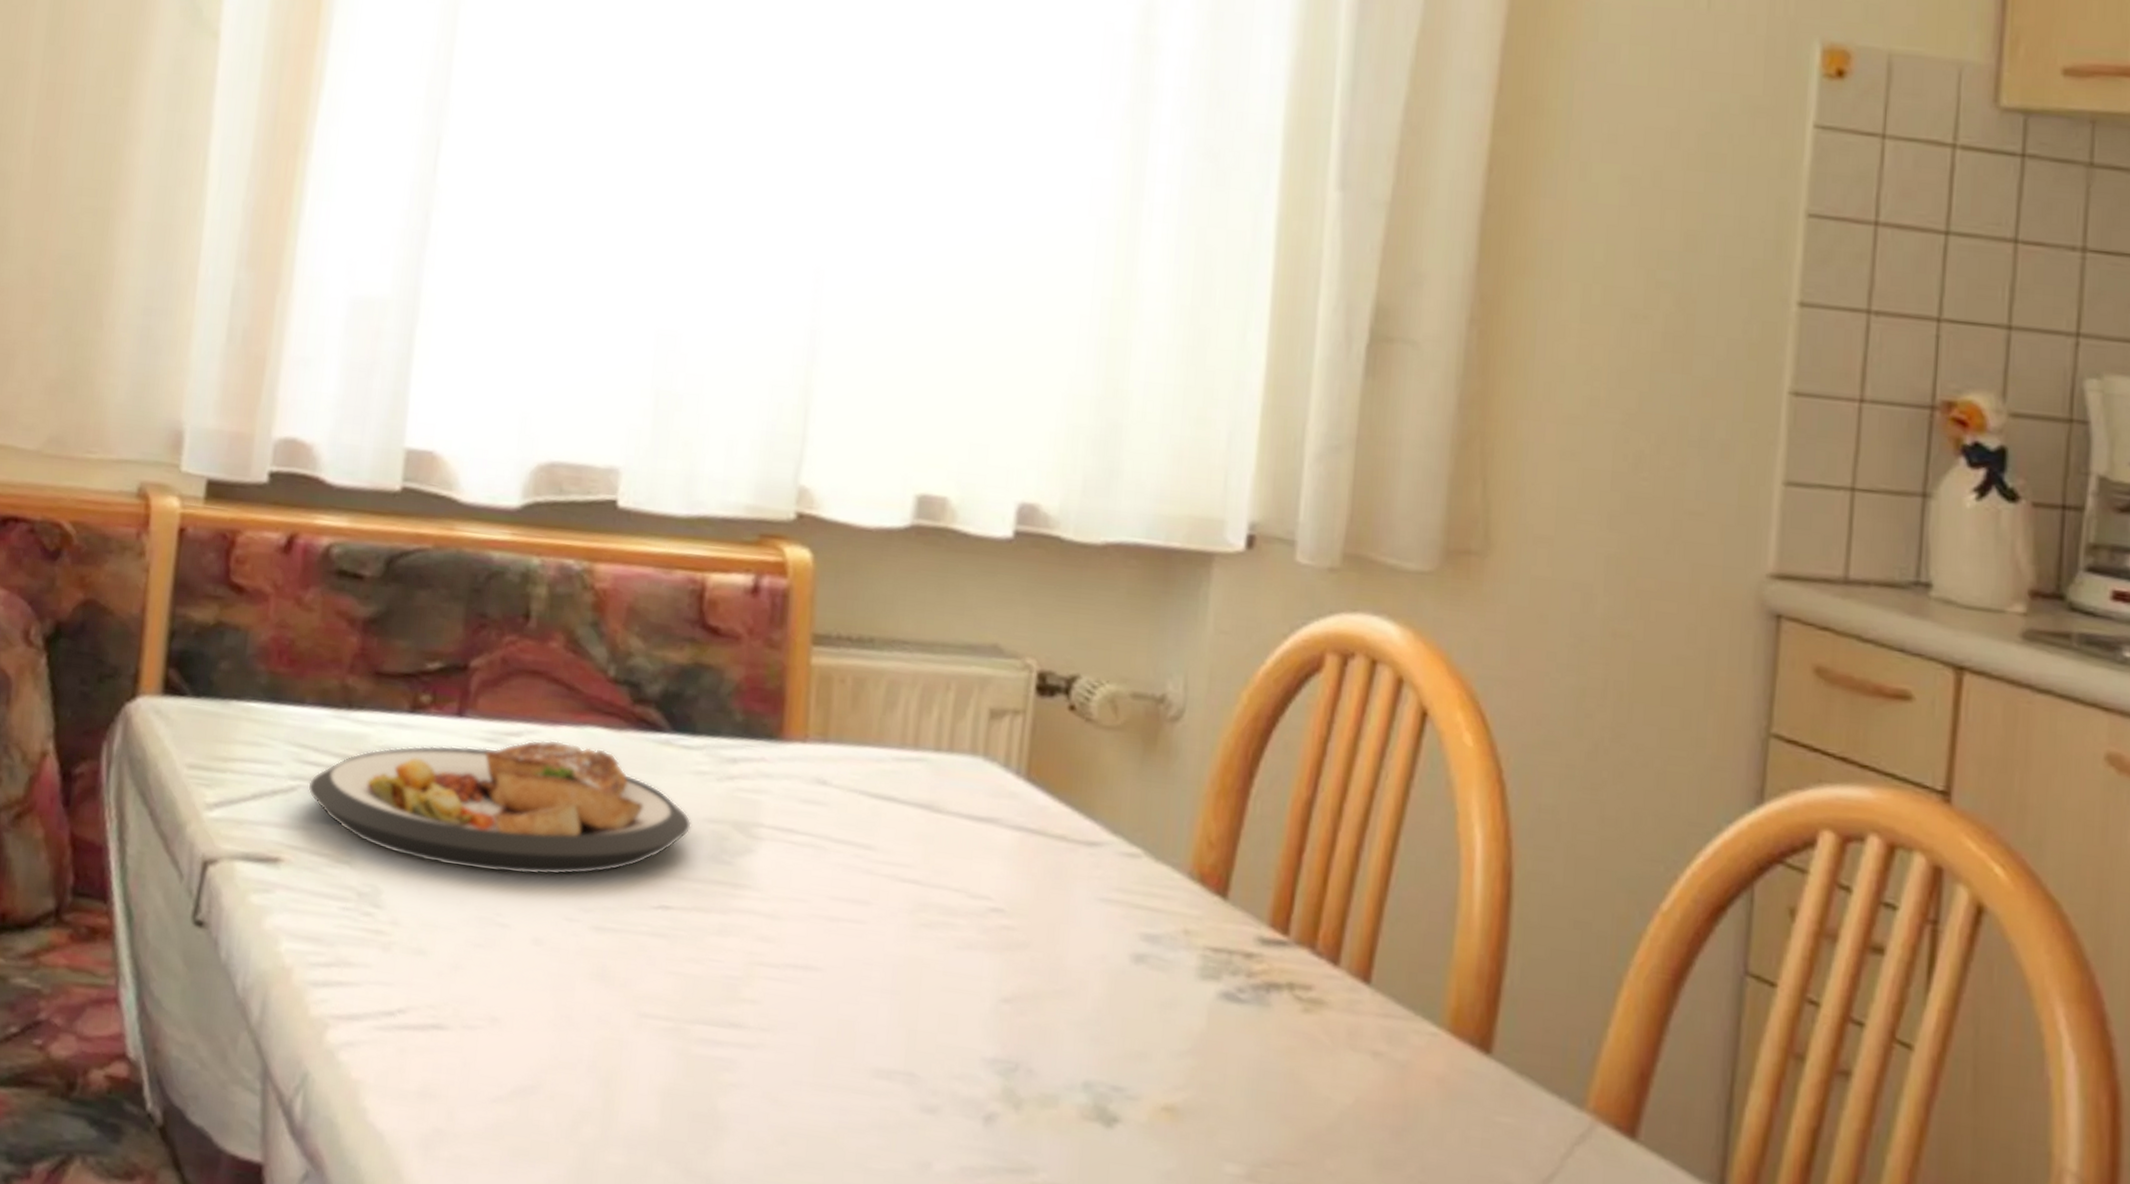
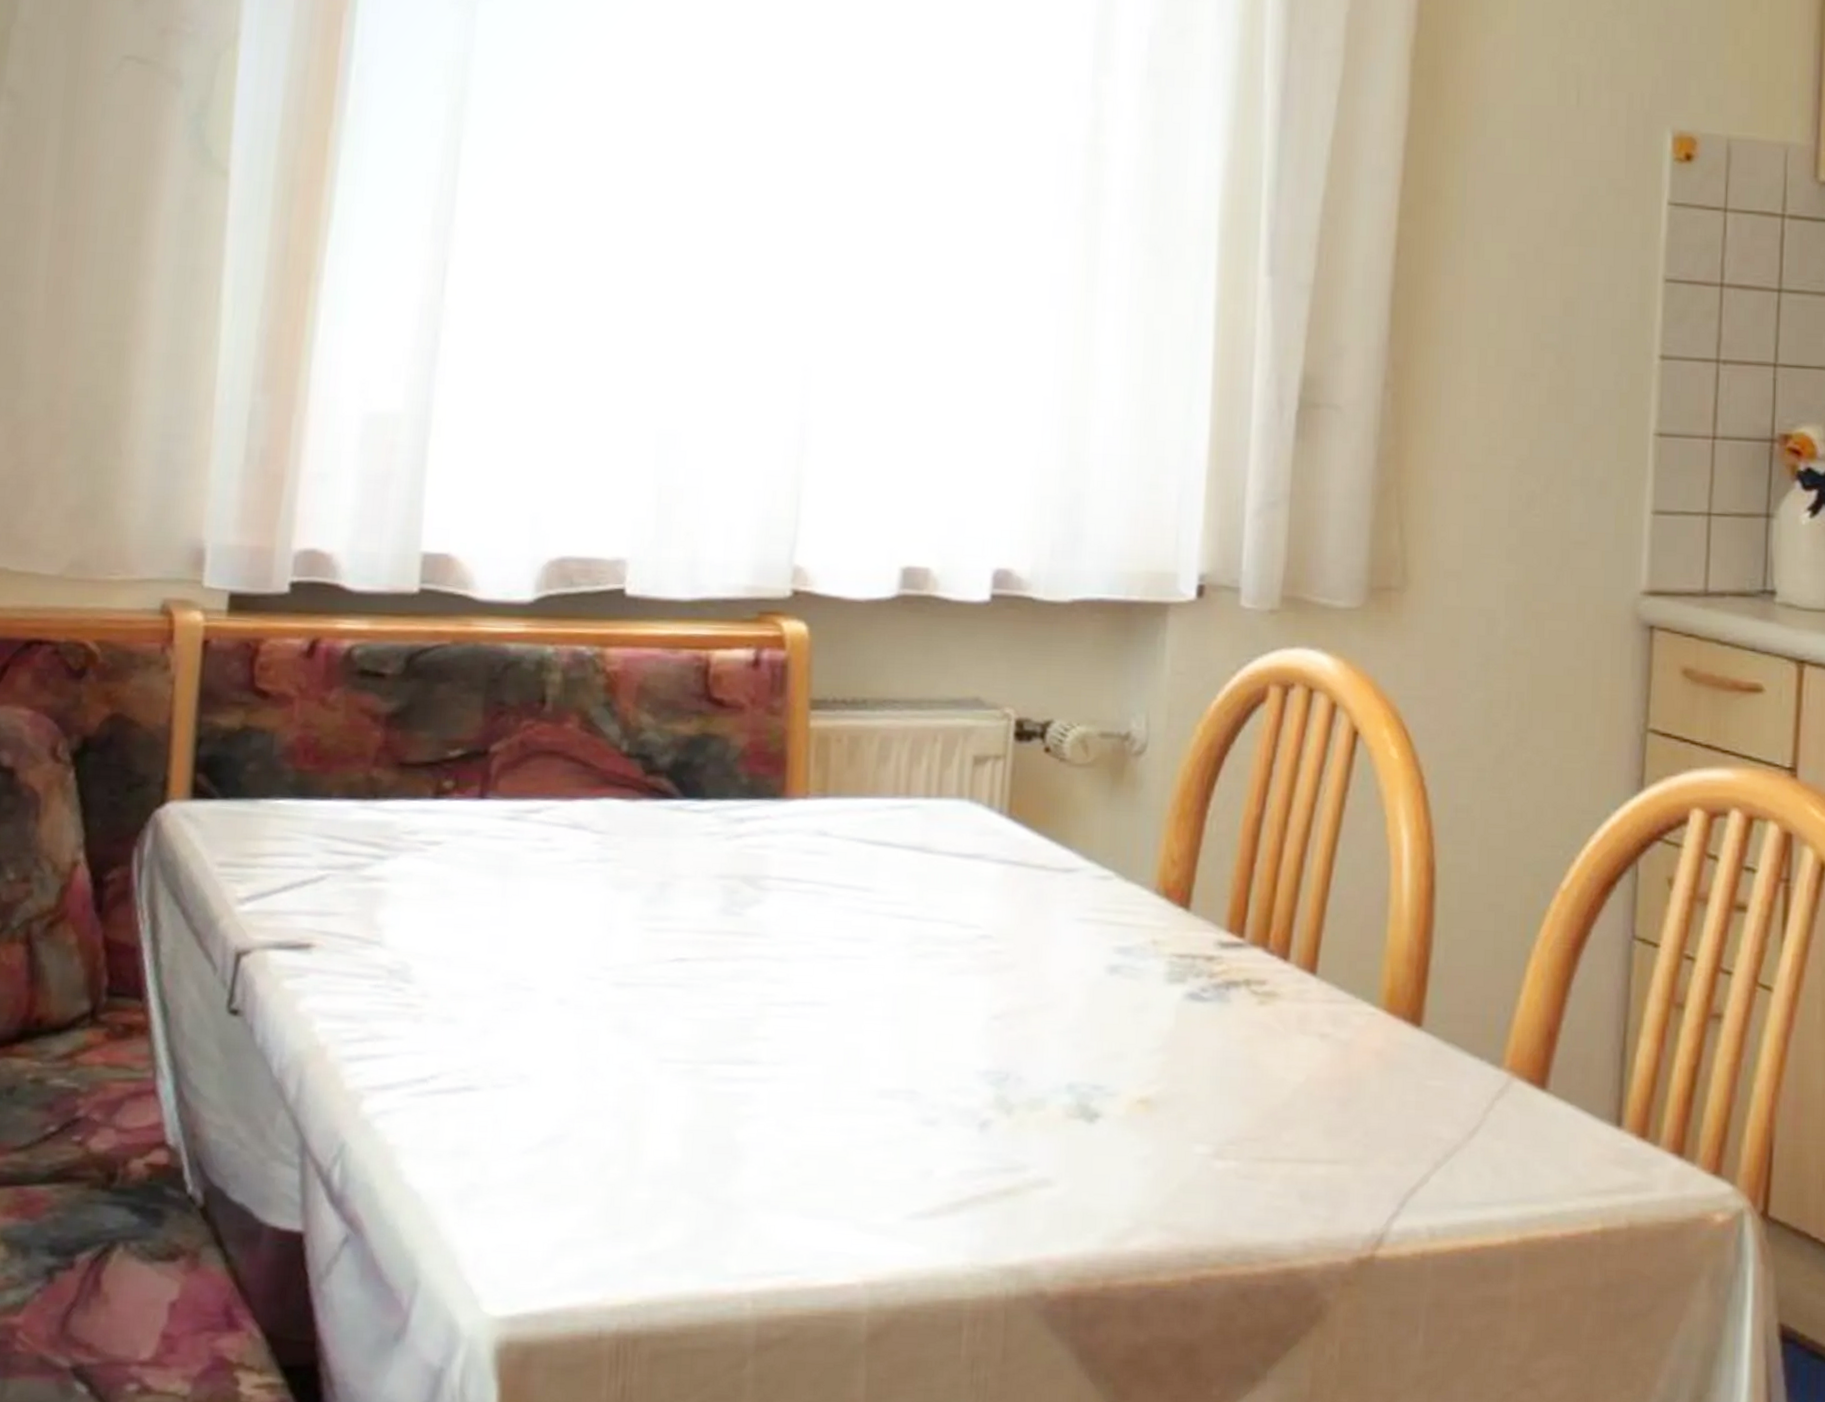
plate: present [308,740,692,875] -> none [337,814,703,941]

